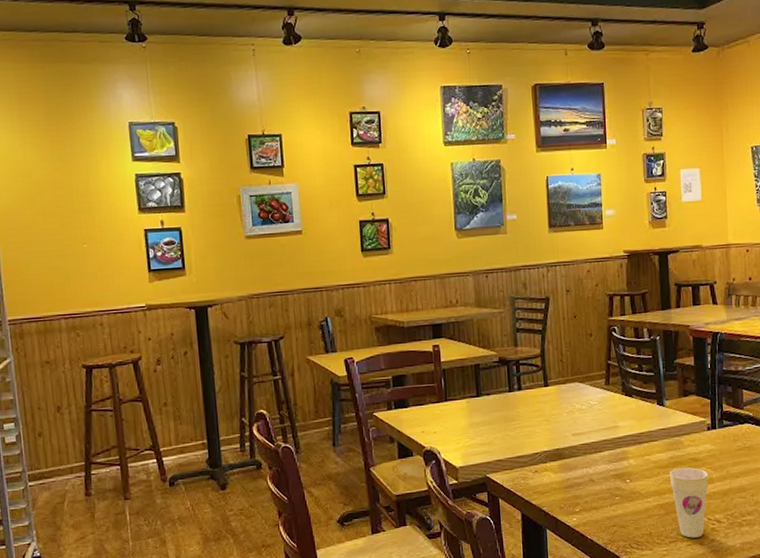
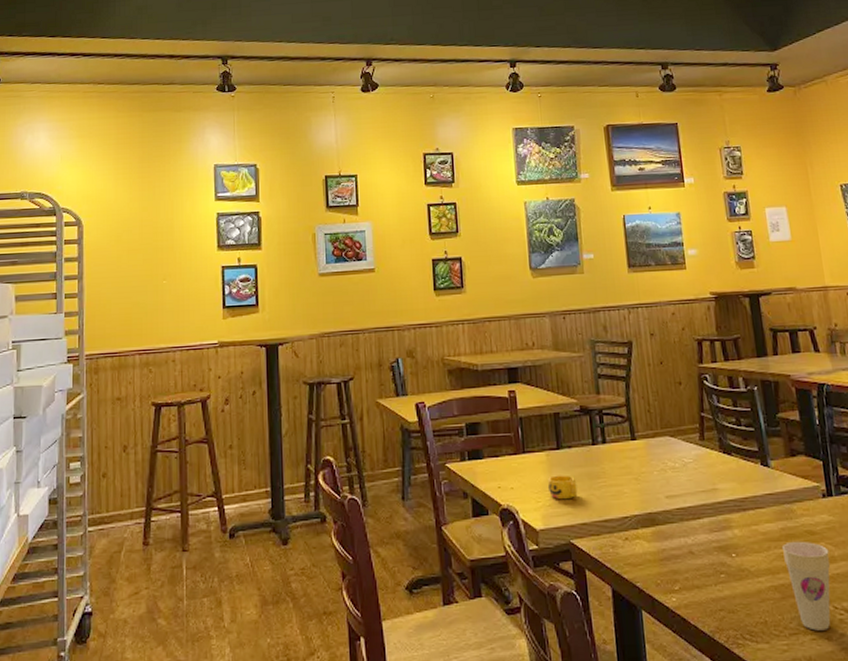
cup: none [467,419,494,441] -> present [547,474,578,500]

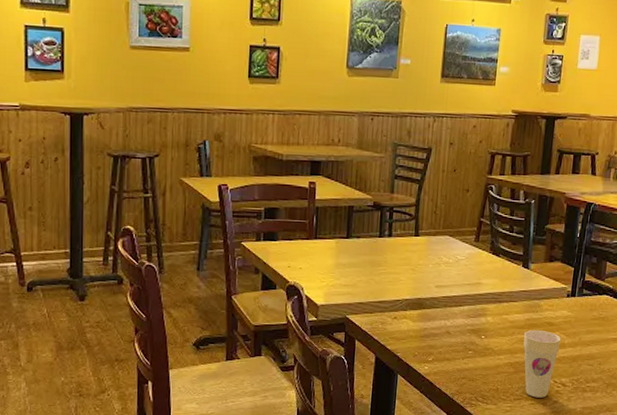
cup: present [547,474,578,500] -> none [333,260,360,282]

